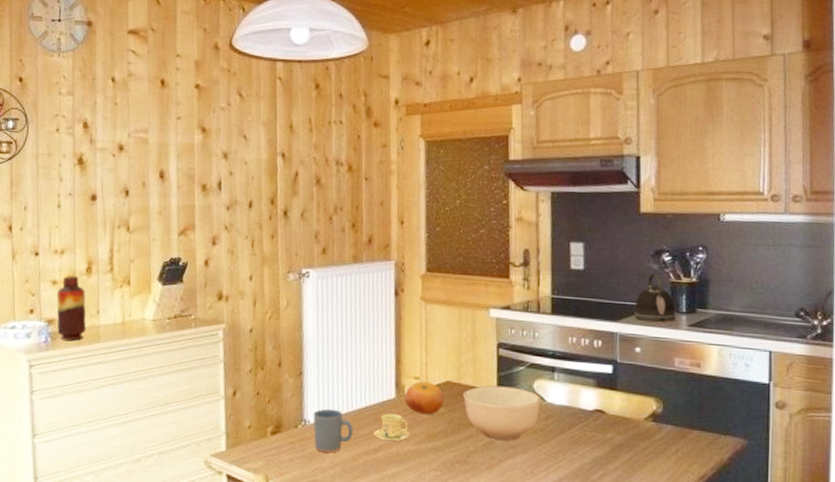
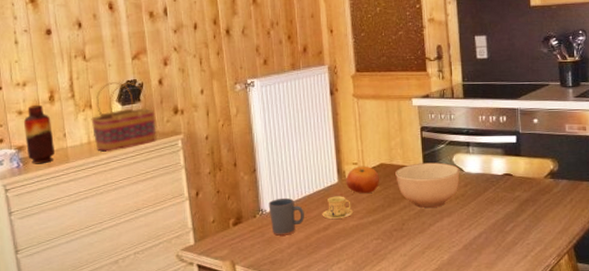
basket: none [128,258,197,336] -> present [91,82,157,153]
kettle: present [634,272,676,322] -> none [531,55,565,96]

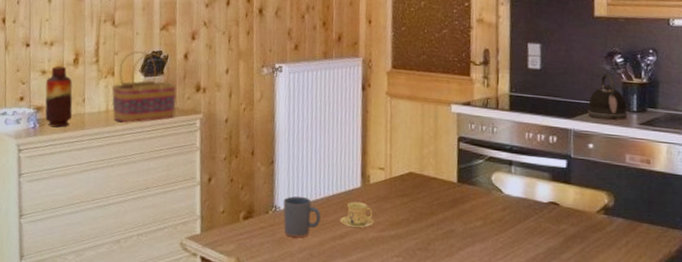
fruit: present [346,166,379,194] -> none [369,171,407,204]
bowl: present [395,162,460,209] -> none [425,177,499,230]
kettle: none [531,55,565,96] -> present [587,72,628,120]

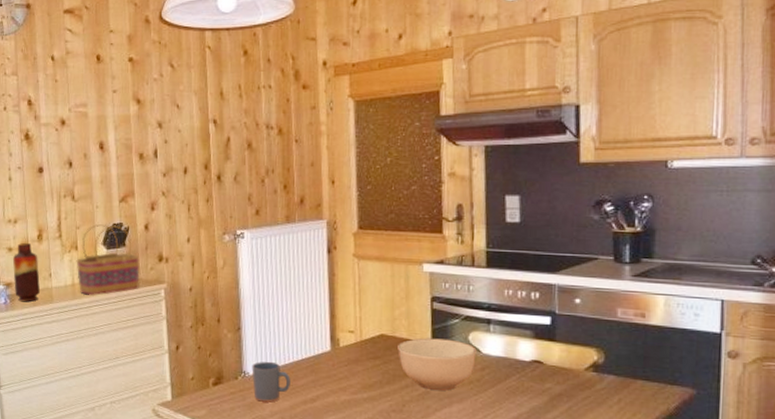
cup and saucer: present [340,201,374,228] -> none [310,365,345,391]
bowl: none [425,177,499,230] -> present [398,338,477,391]
kettle: present [587,72,628,120] -> none [573,222,619,273]

